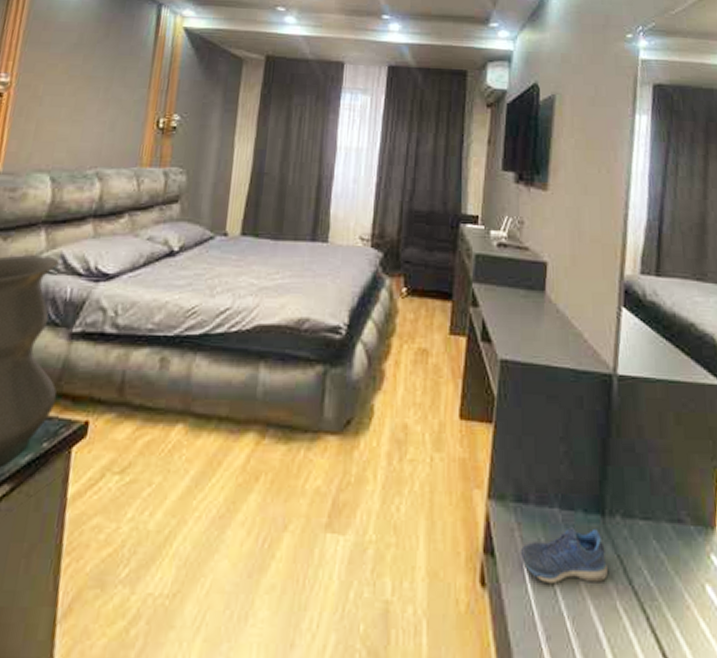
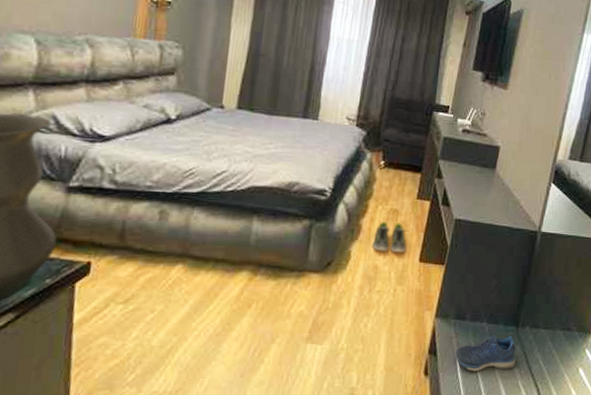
athletic shoe: none [399,364,442,407] -> present [372,221,407,253]

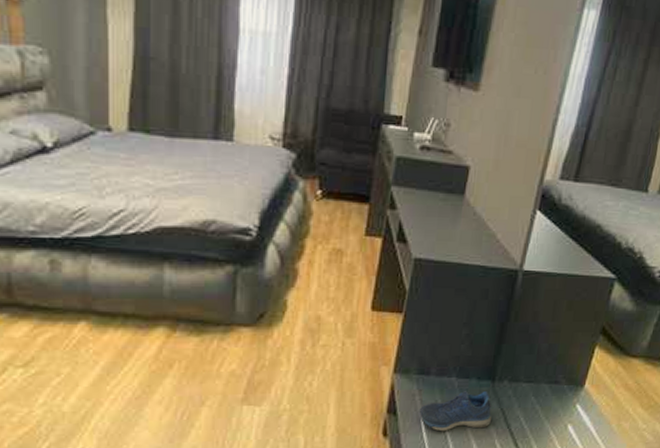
athletic shoe: present [372,221,407,253] -> none [312,263,355,301]

